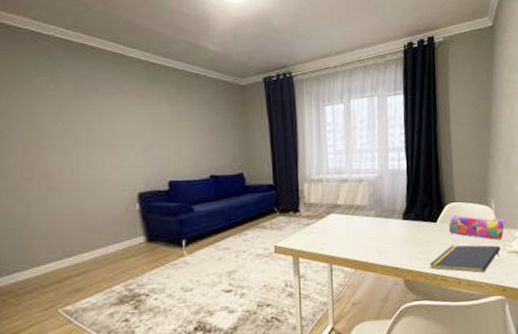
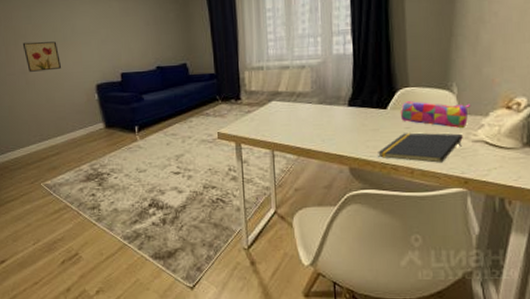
wall art: none [47,142,97,177] -> present [22,41,62,72]

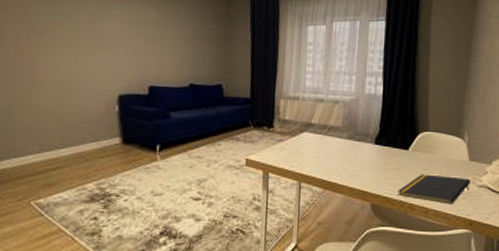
wall art: present [22,41,62,72] -> none [36,39,81,74]
pencil case: present [400,101,471,129] -> none [419,144,479,174]

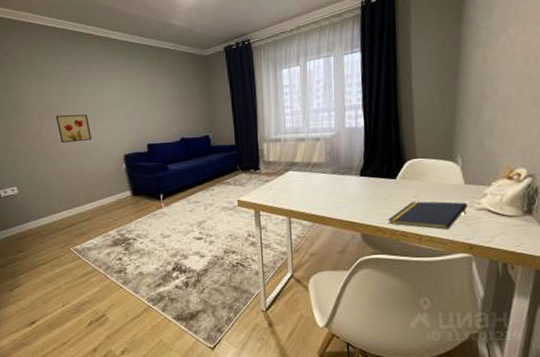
wall art: none [36,39,81,74] -> present [55,114,92,143]

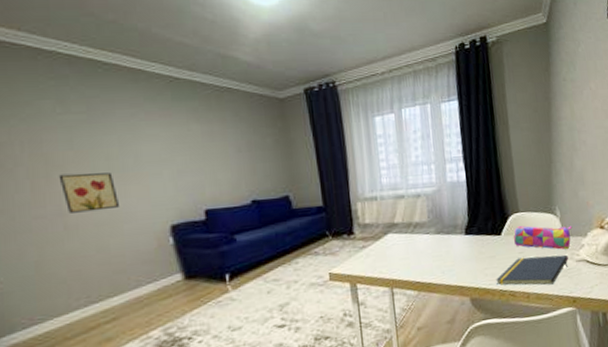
pencil case: none [408,171,475,198] -> present [513,226,573,250]

